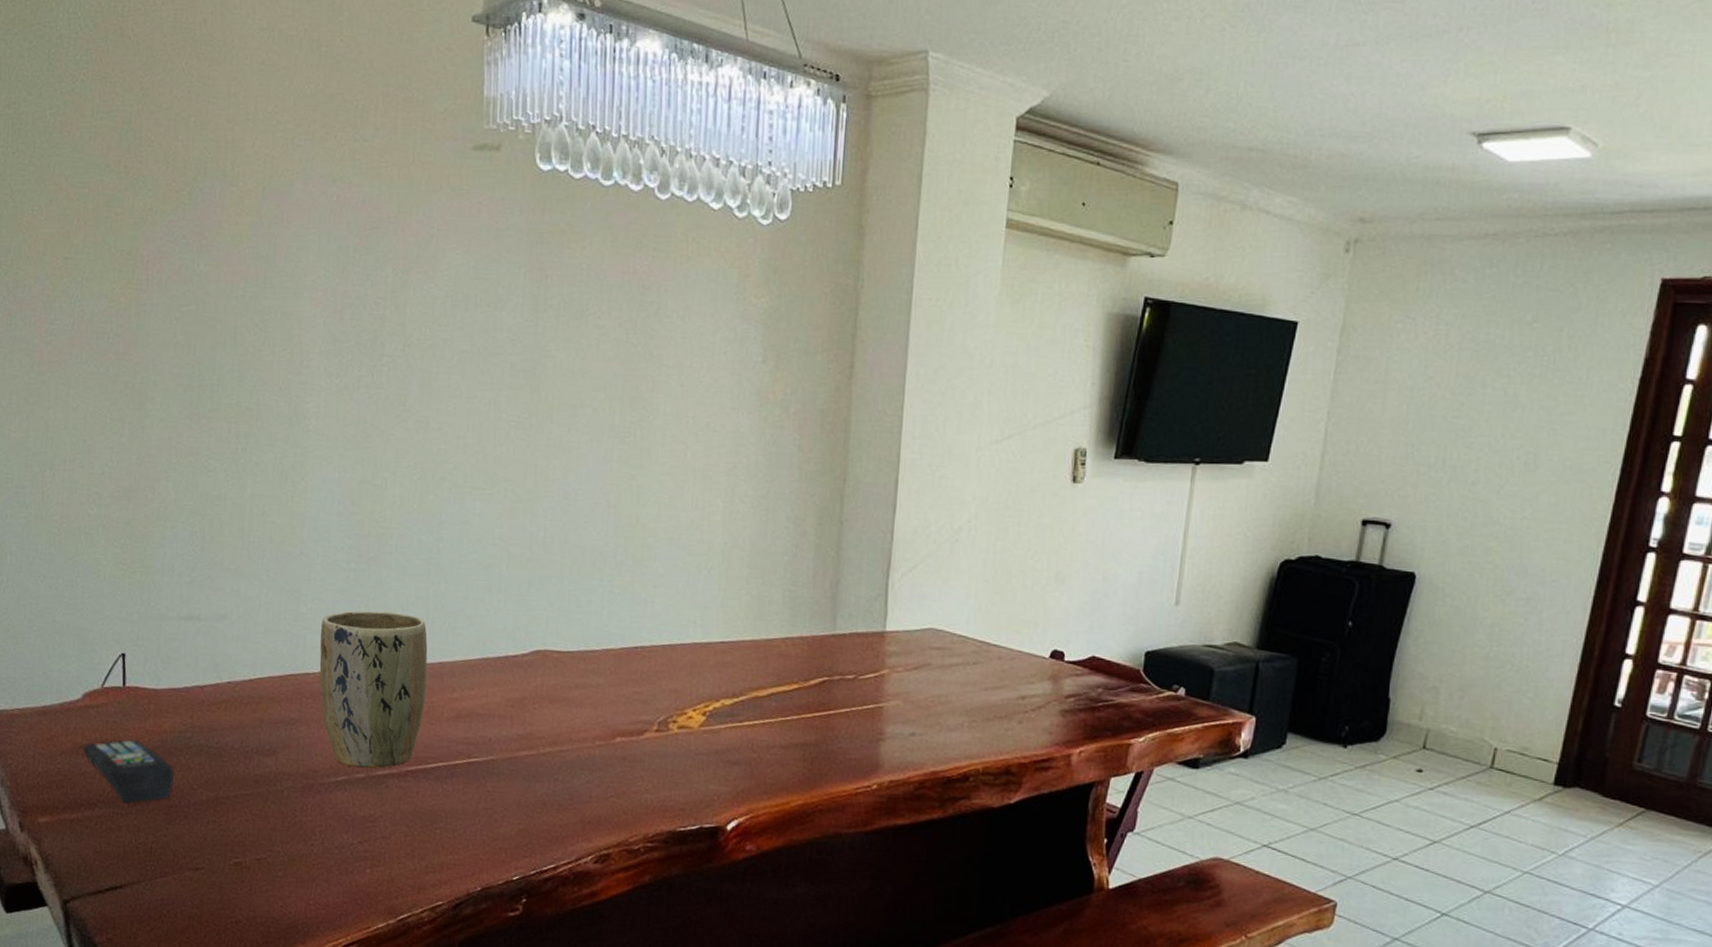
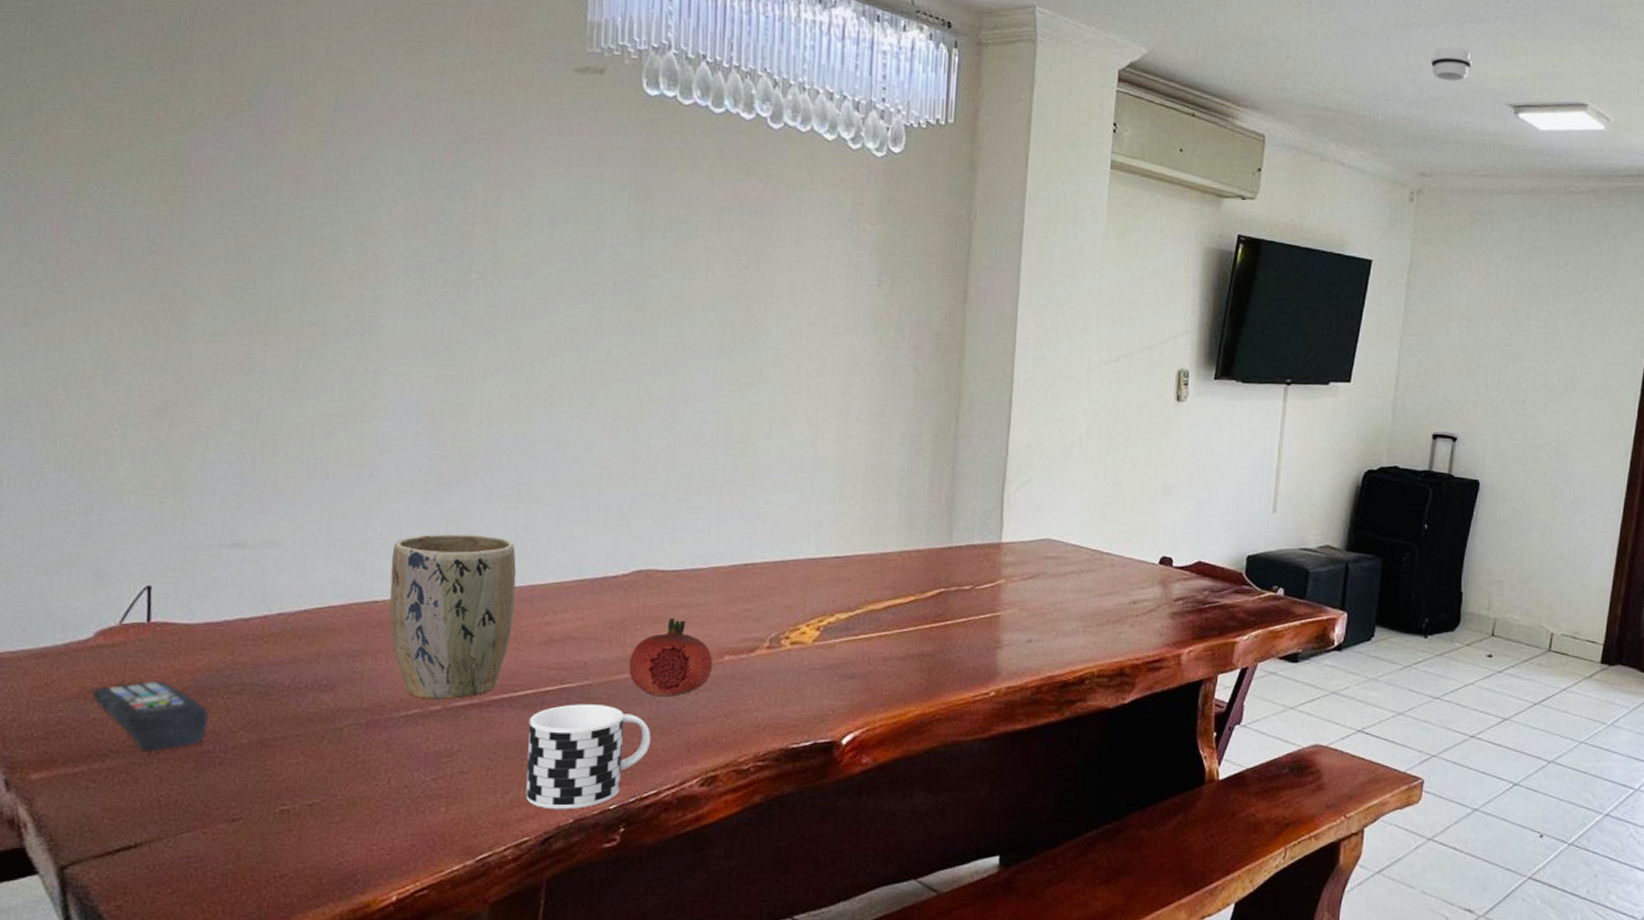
cup: none [439,778,550,878] -> present [525,704,651,810]
fruit: none [528,698,606,775] -> present [628,618,714,697]
smoke detector: none [1376,68,1428,108] -> present [1430,47,1472,81]

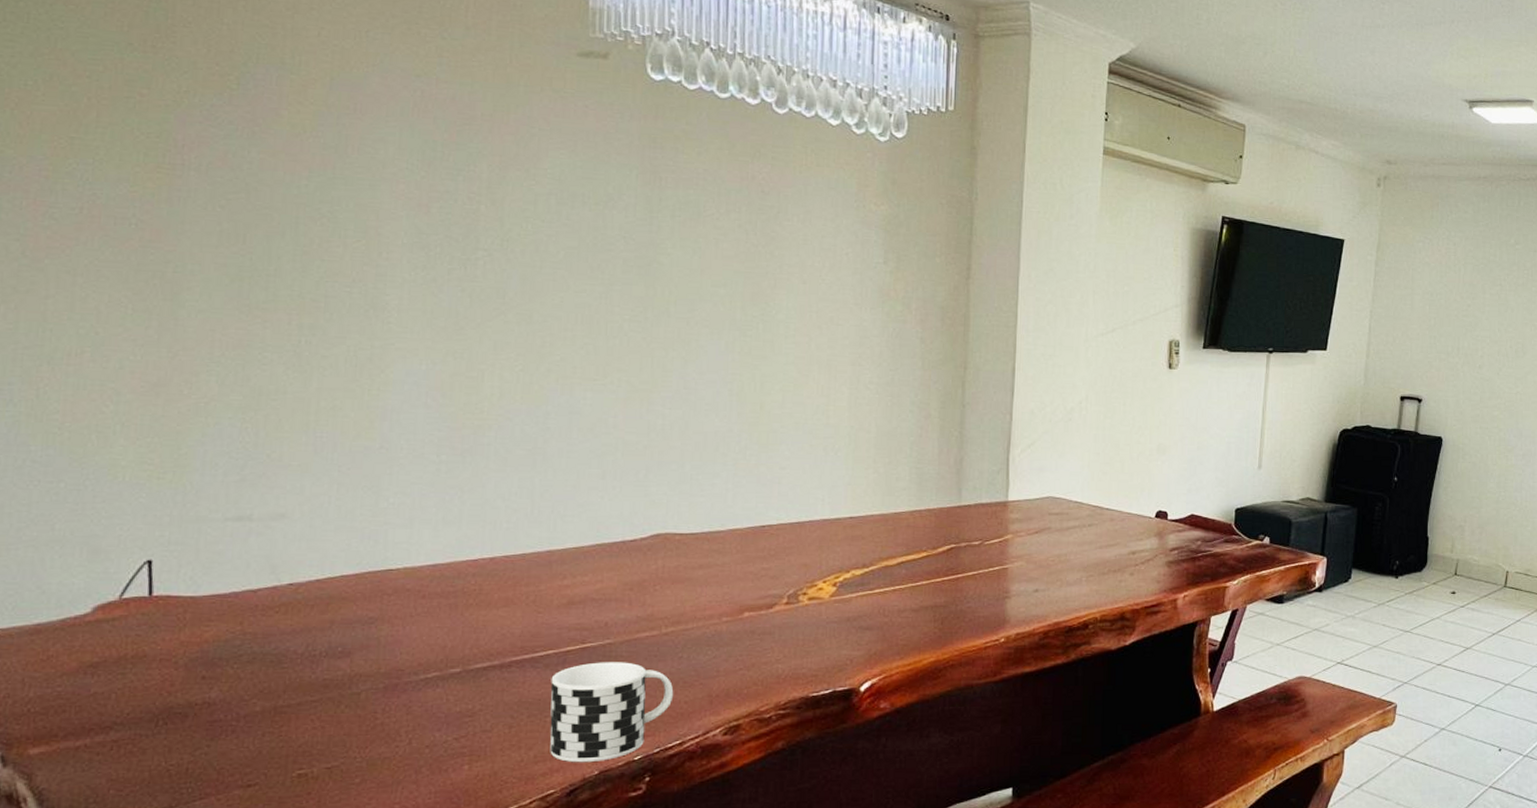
remote control: present [92,681,209,752] -> none [93,654,219,723]
plant pot: present [389,533,517,700] -> none [404,502,534,663]
fruit: present [628,618,714,697] -> none [649,579,733,653]
smoke detector: present [1430,47,1472,81] -> none [1394,46,1431,78]

